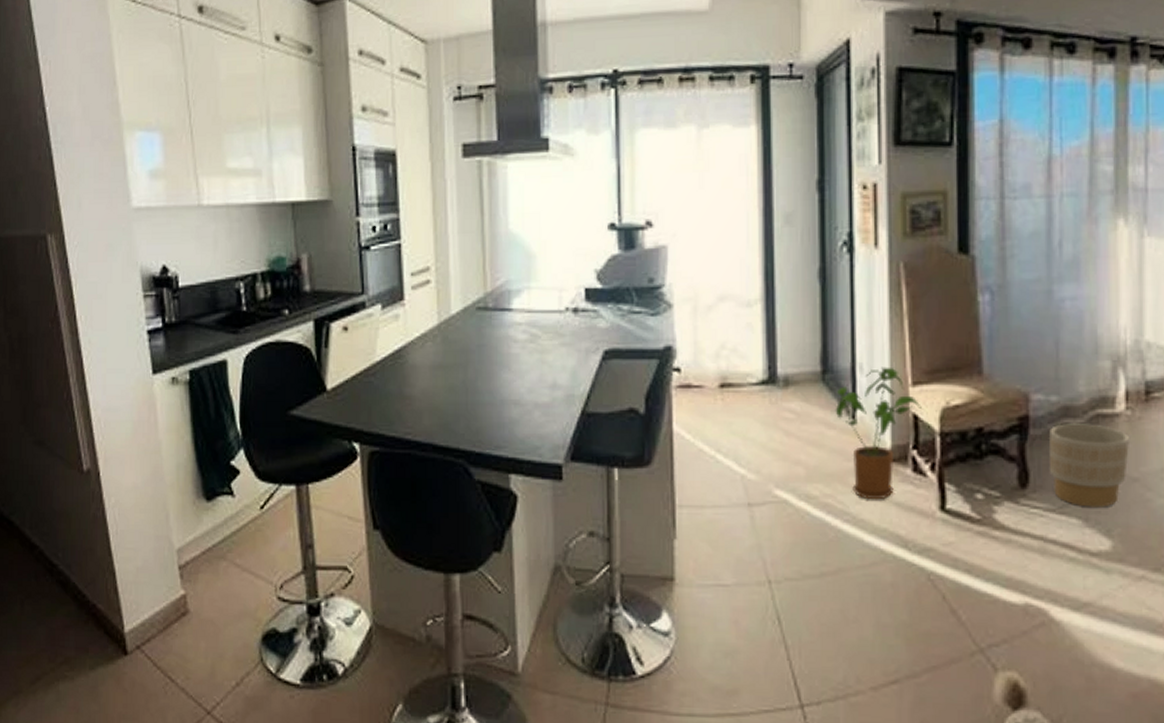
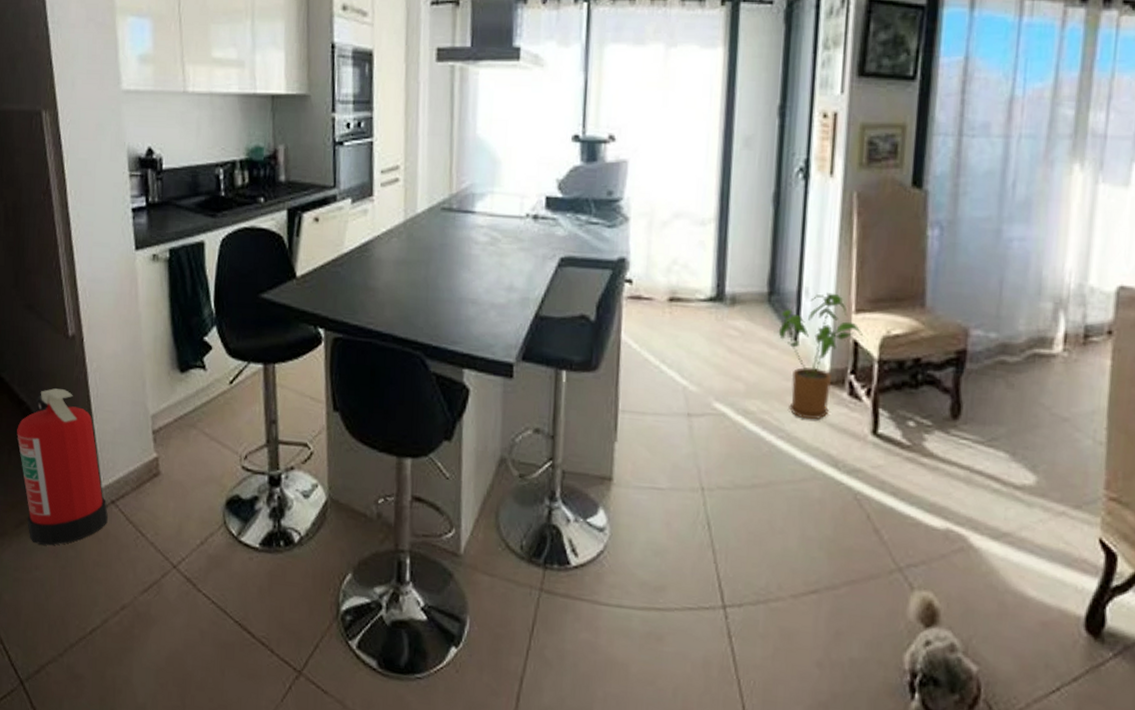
fire extinguisher: none [29,529,133,701] -> present [17,388,108,546]
planter: present [1048,424,1129,507] -> none [981,360,1063,444]

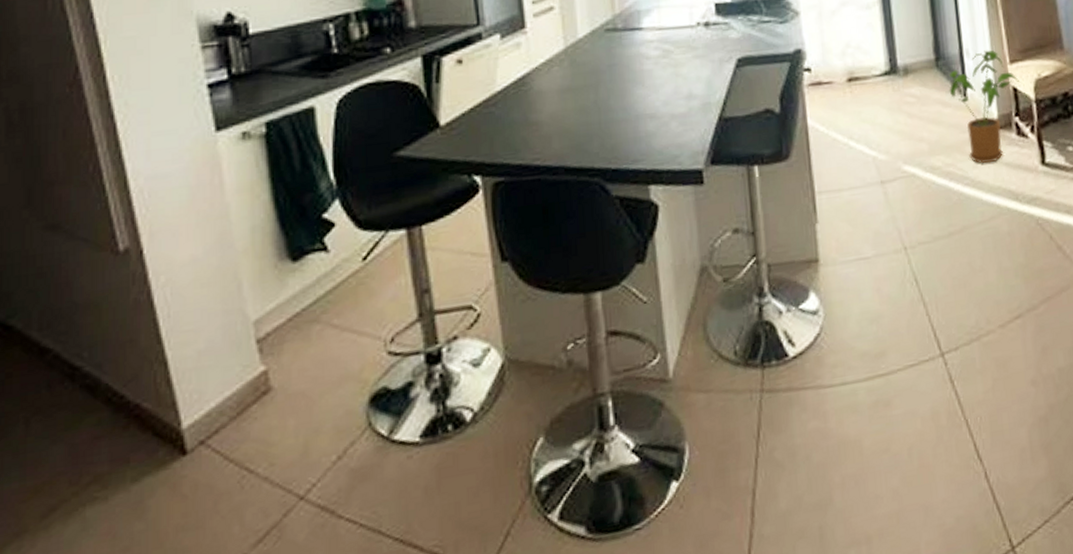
fire extinguisher: present [17,388,108,546] -> none [39,319,195,531]

